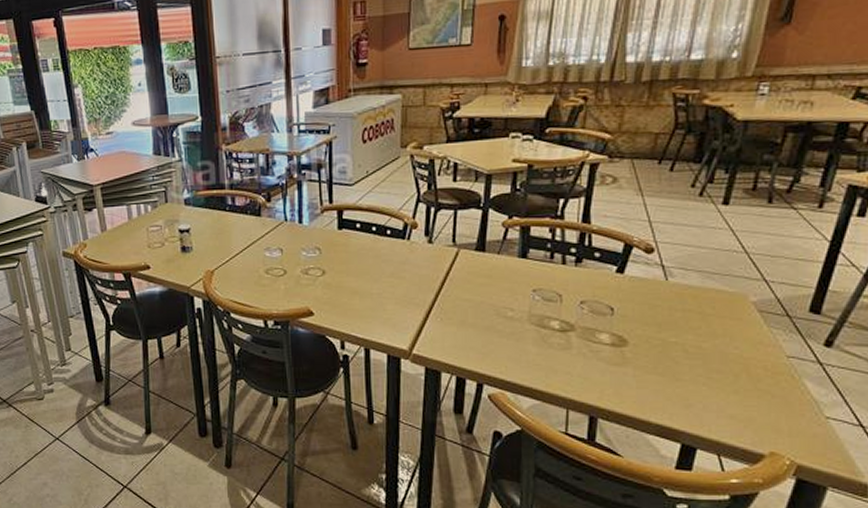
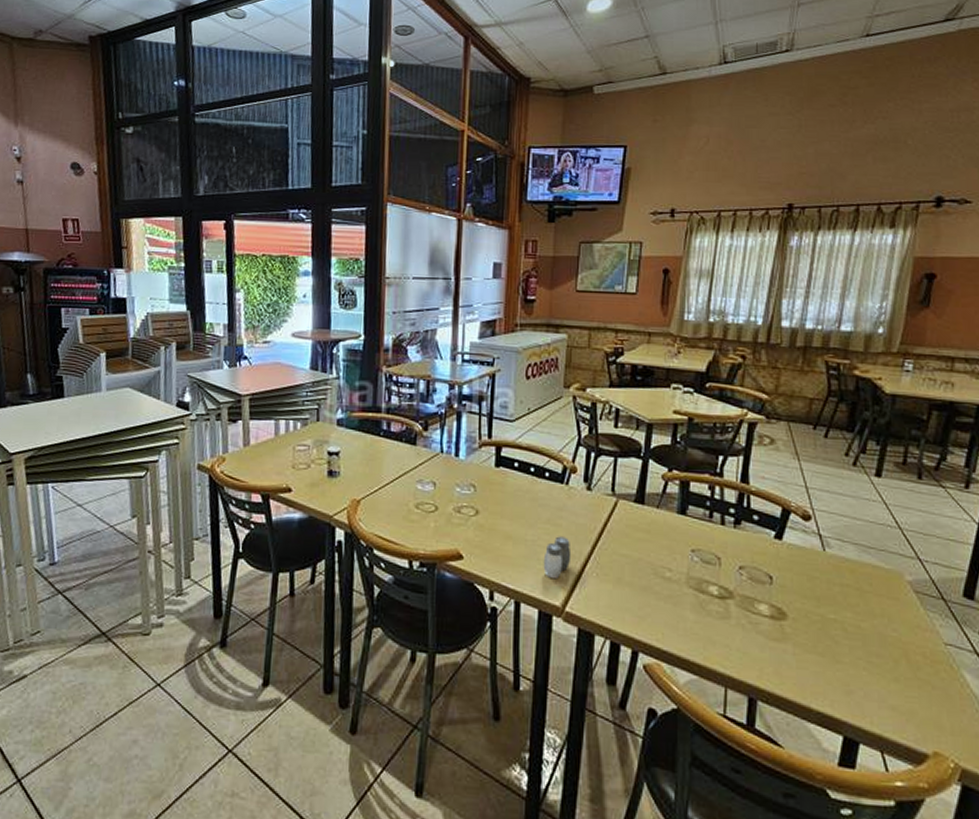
salt and pepper shaker: none [389,288,416,325] -> present [543,536,572,578]

